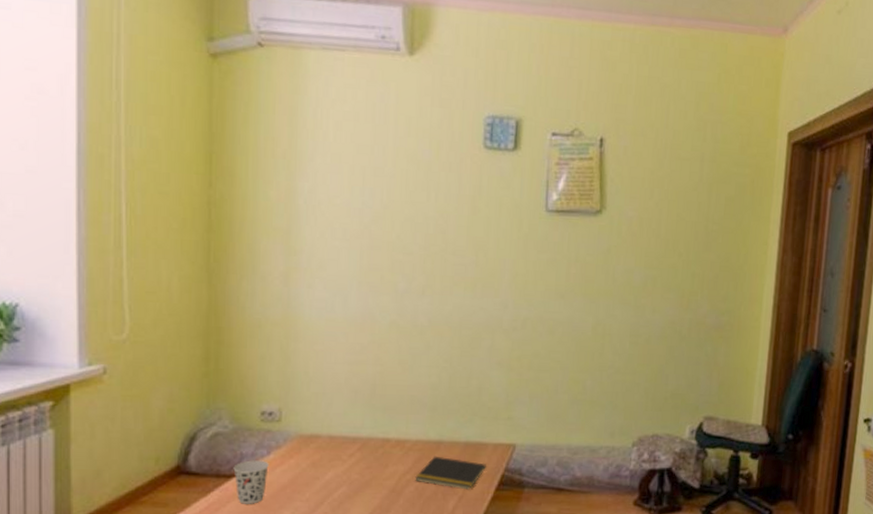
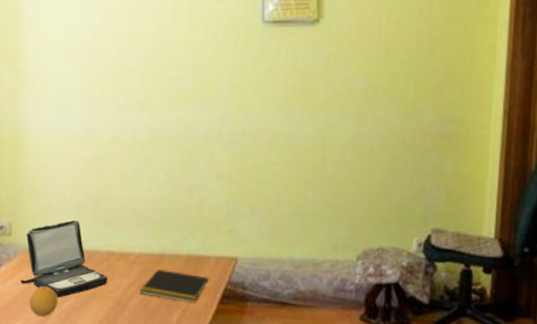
laptop: none [290,406,382,486] -> present [21,219,107,298]
fruit: none [299,474,330,505] -> present [29,286,58,316]

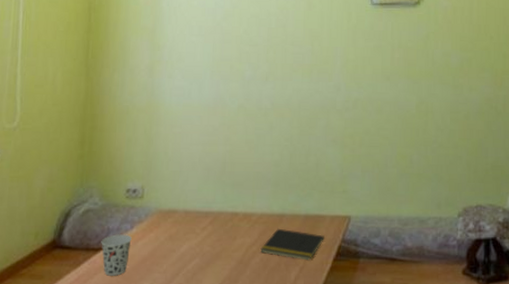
laptop: present [21,219,107,298] -> none [150,182,231,258]
fruit: present [29,286,58,316] -> none [157,246,185,276]

